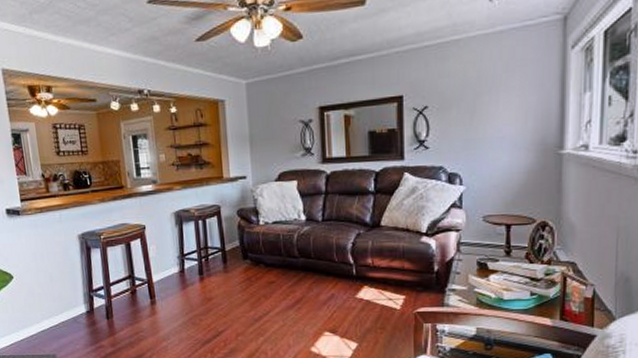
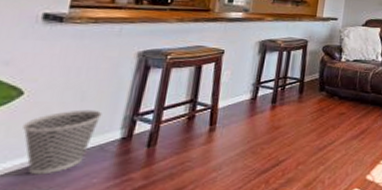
wastebasket: none [20,288,68,342] -> present [23,109,103,175]

